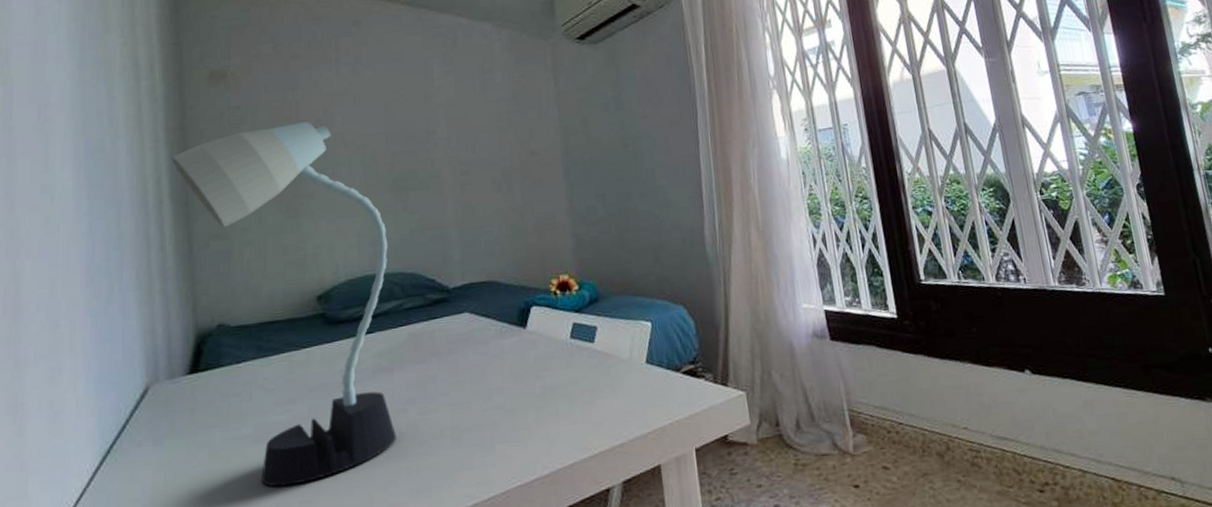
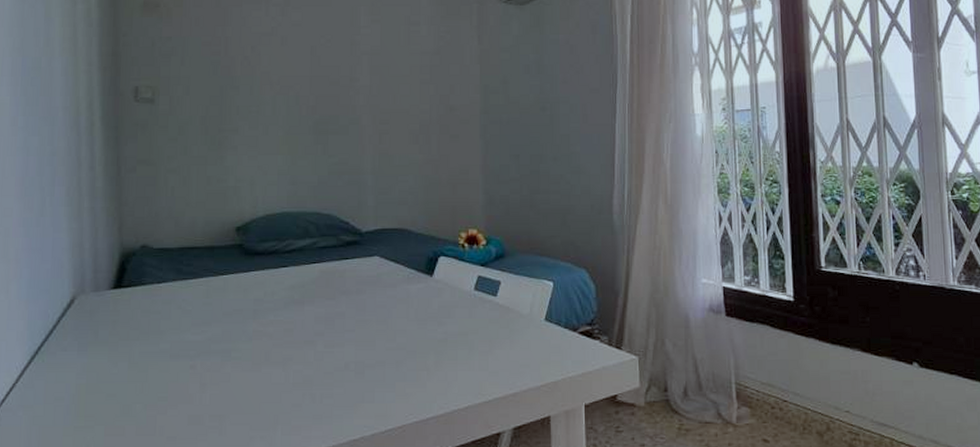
desk lamp: present [170,121,396,487] -> none [103,57,306,400]

